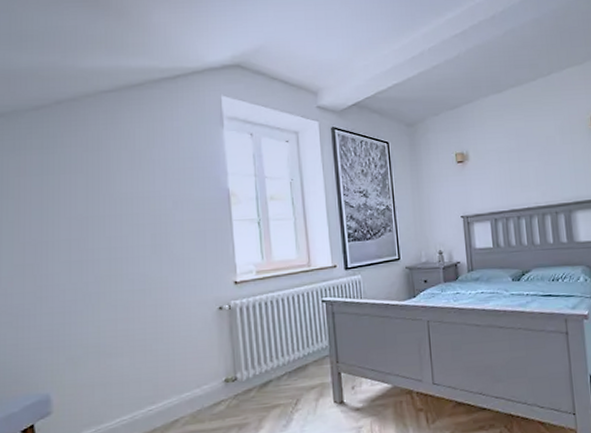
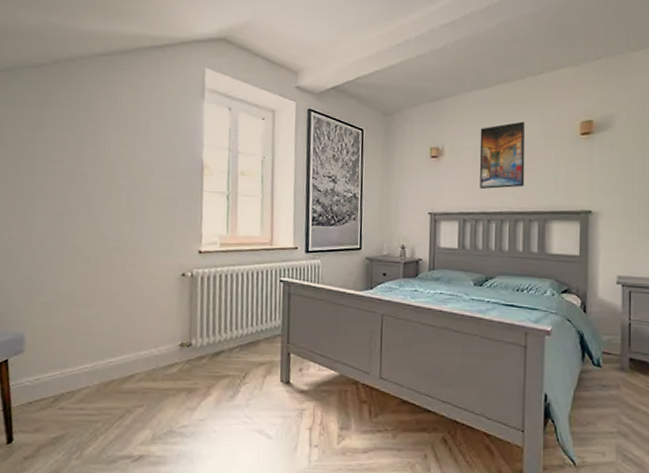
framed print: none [500,120,548,189] -> present [479,121,526,190]

